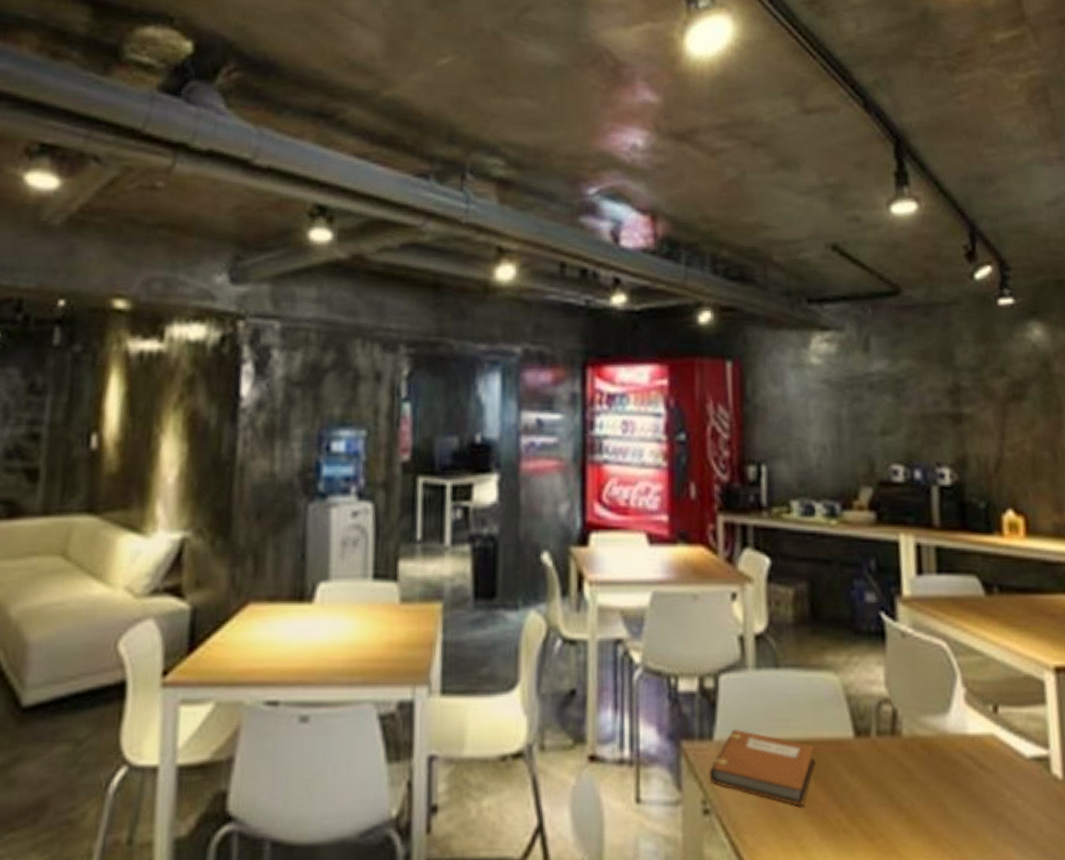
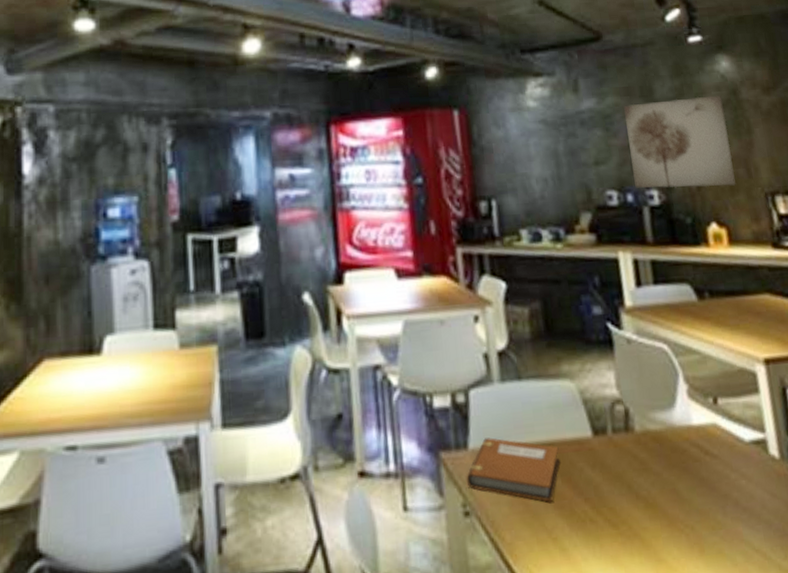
wall art: none [919,366,1040,470] -> present [624,95,737,188]

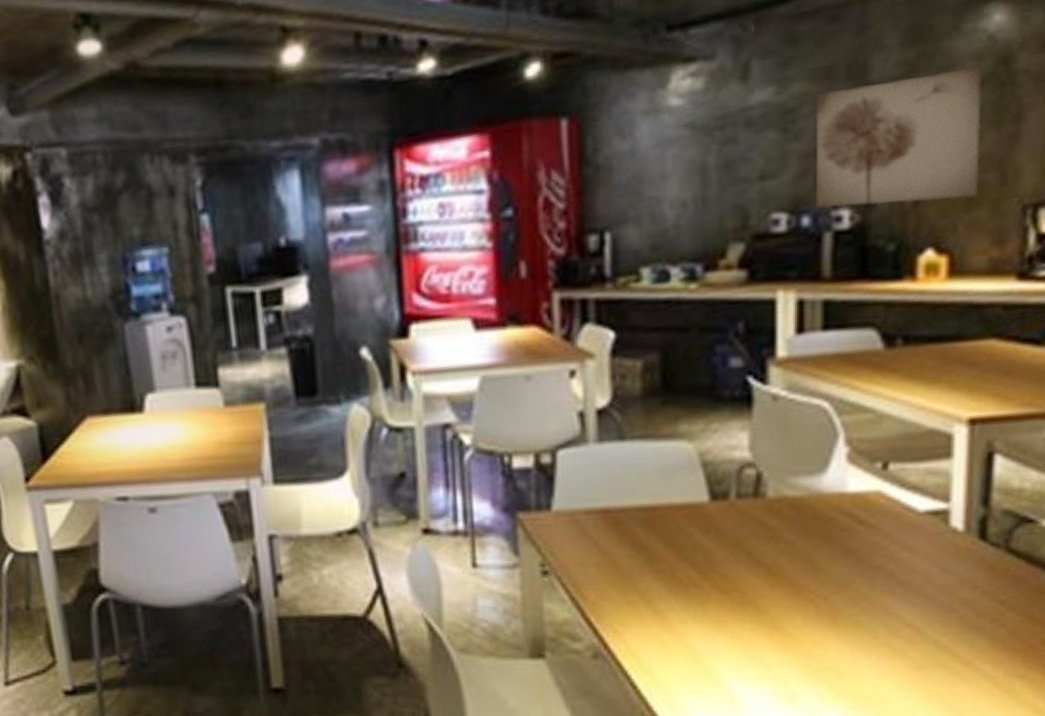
notebook: present [466,437,560,502] -> none [547,499,664,566]

